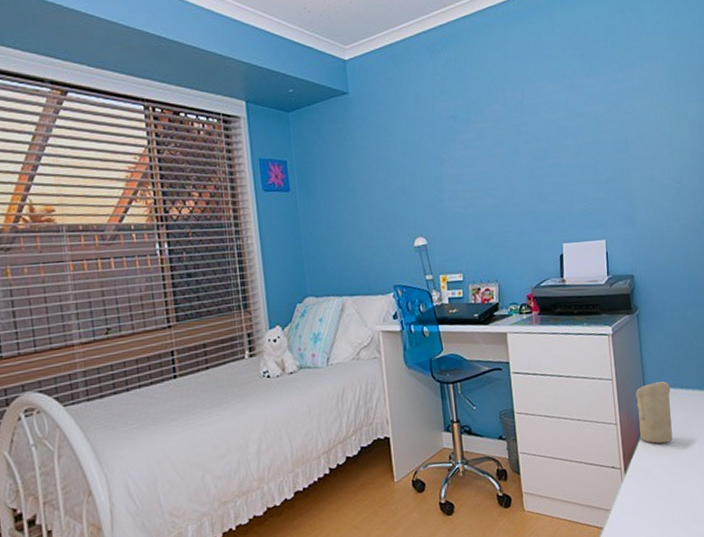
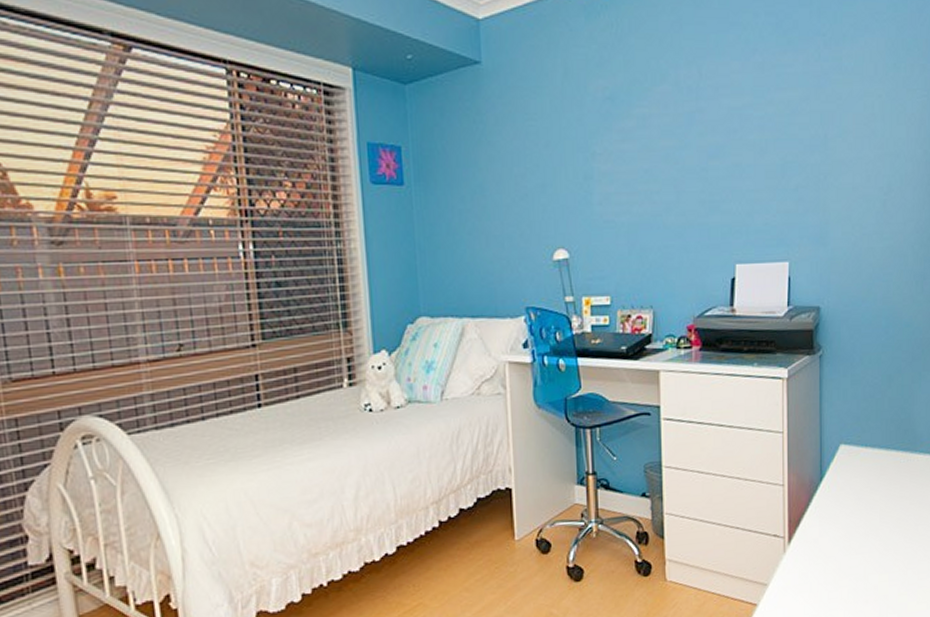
candle: present [636,381,673,444] -> none [810,437,853,511]

